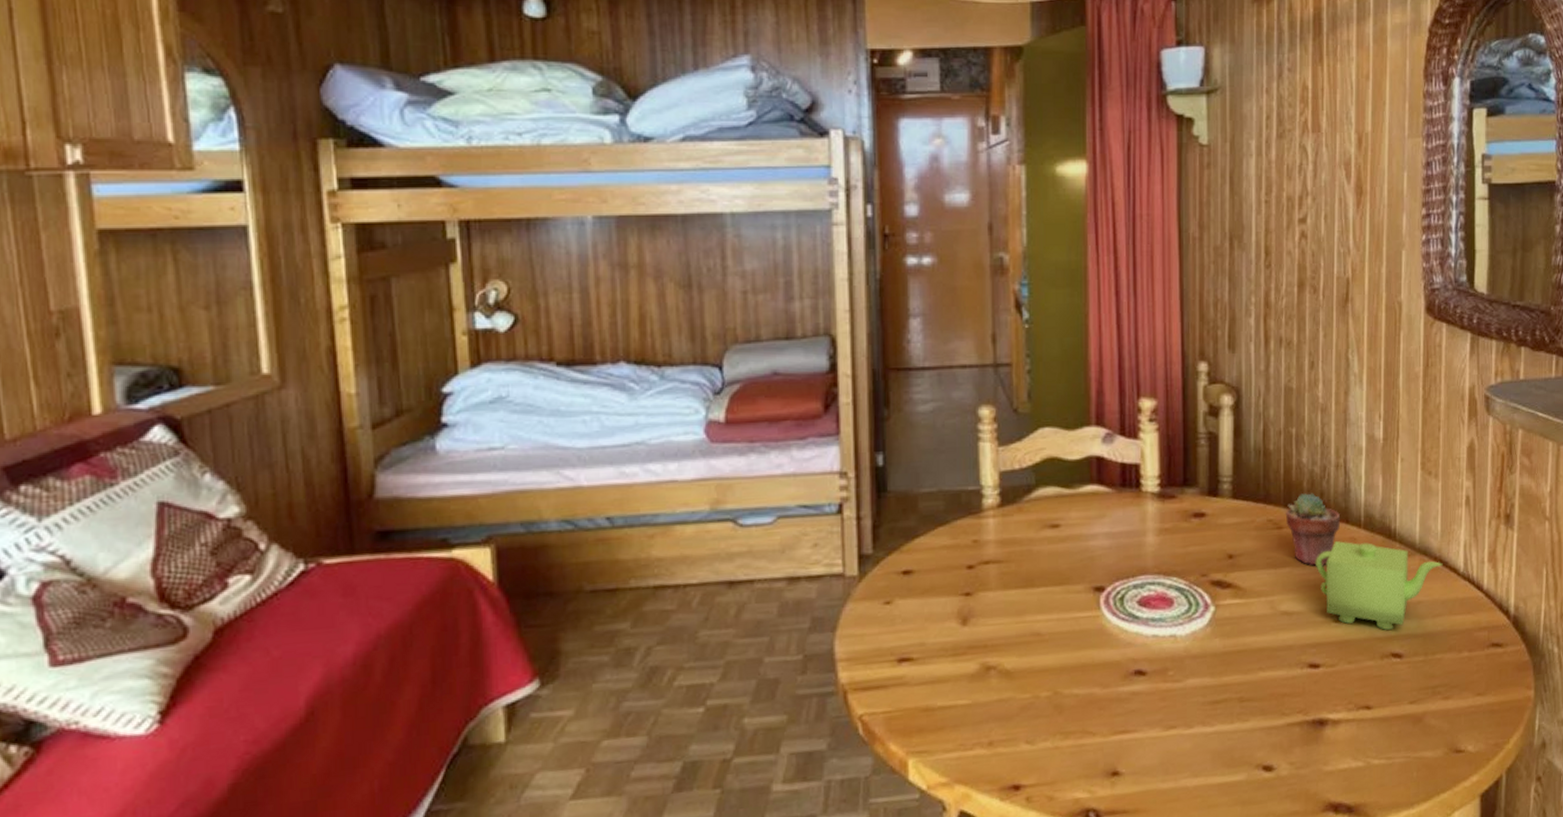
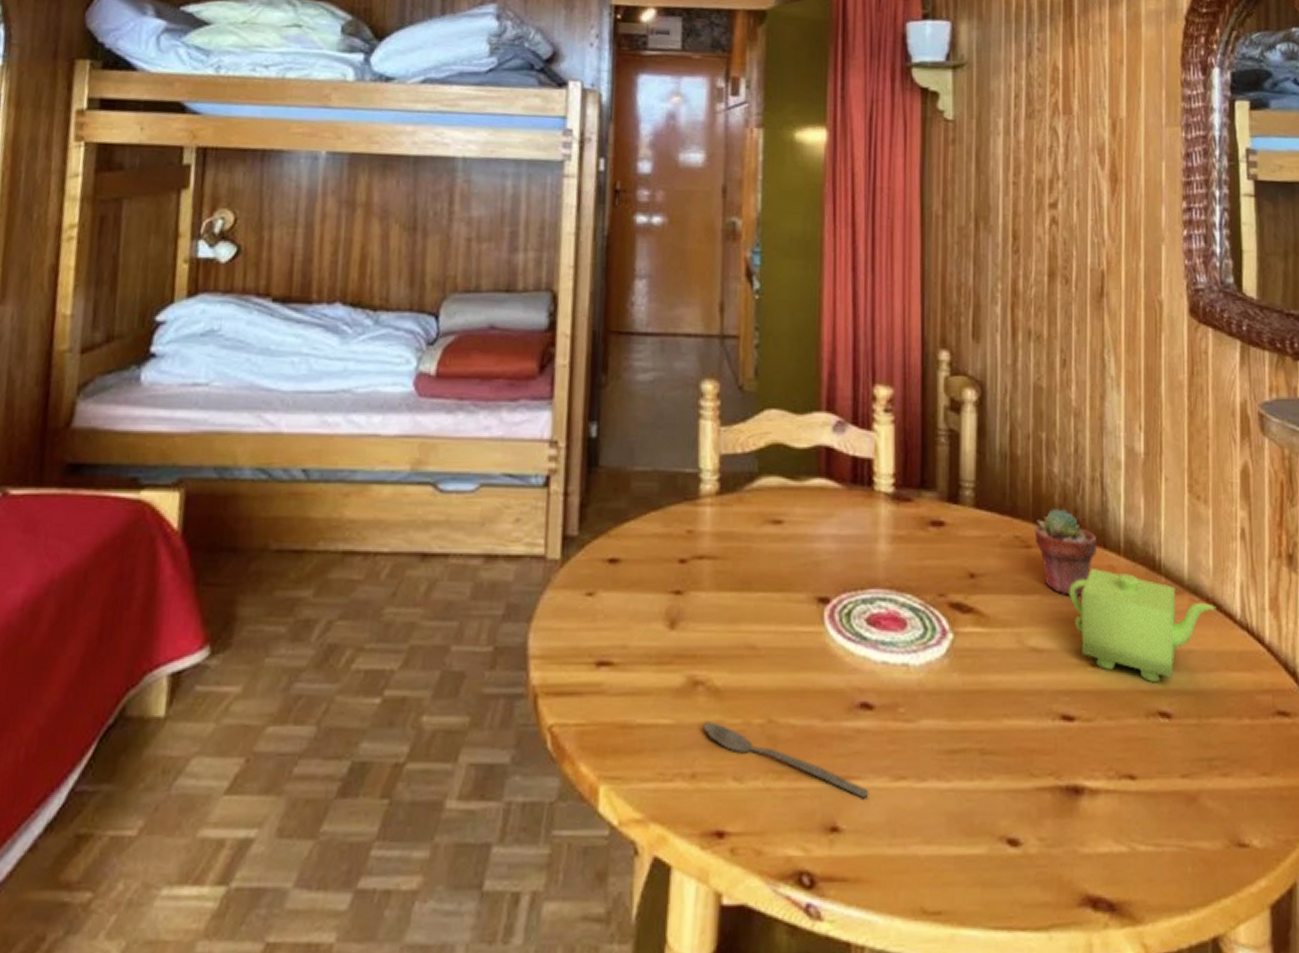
spoon: none [997,698,1144,747] -> present [703,721,869,799]

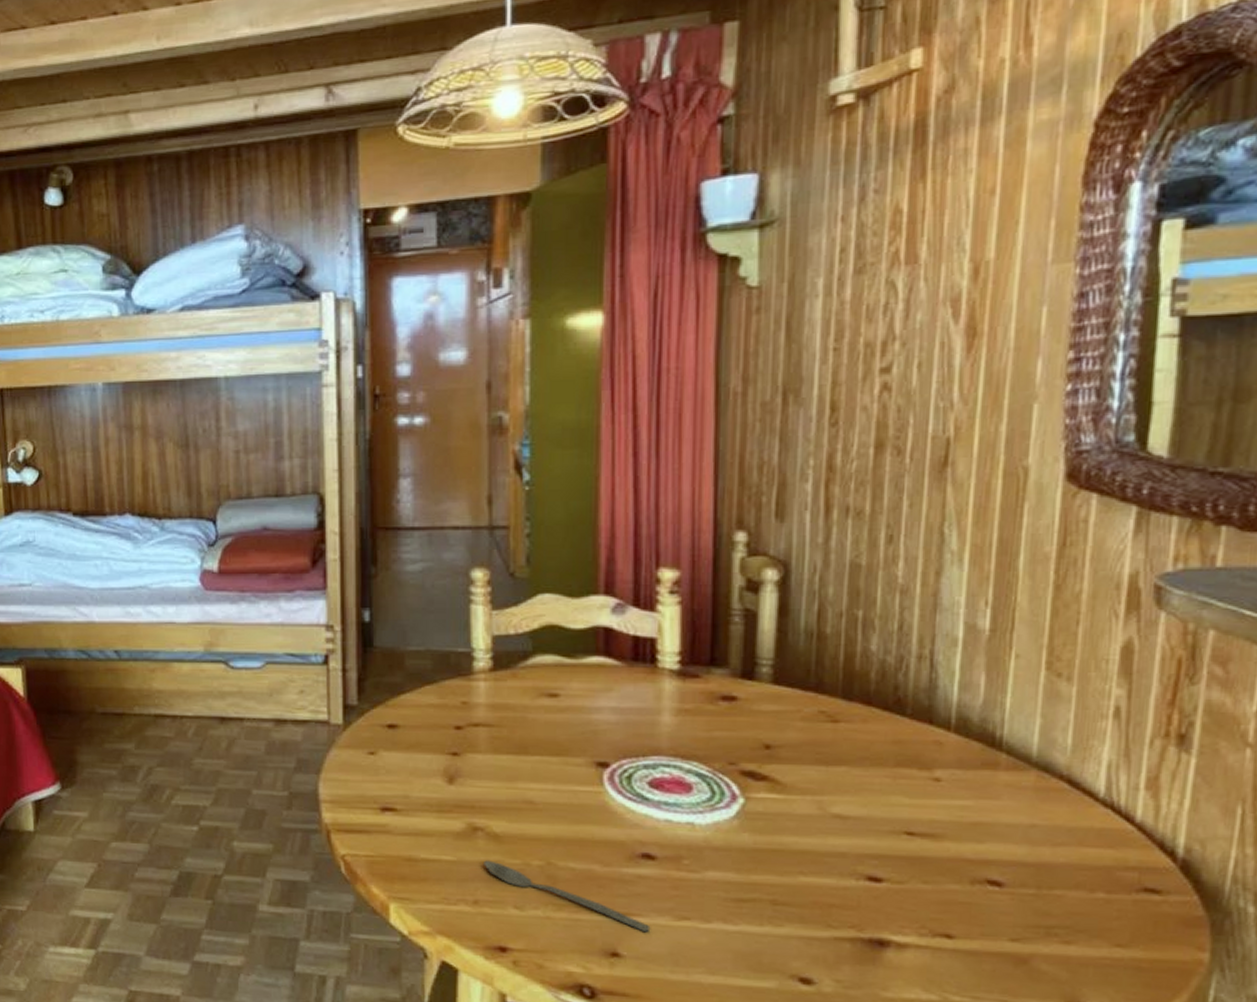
potted succulent: present [1034,509,1096,597] -> none [843,685,921,770]
teapot: present [1069,569,1216,682] -> none [883,743,1072,852]

